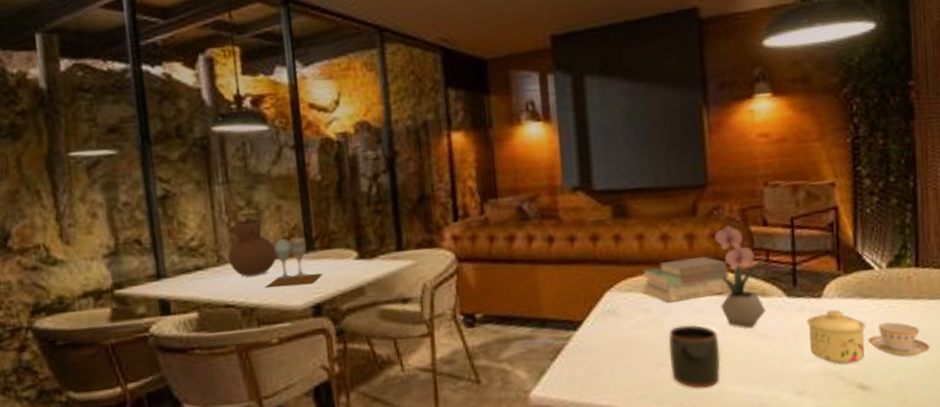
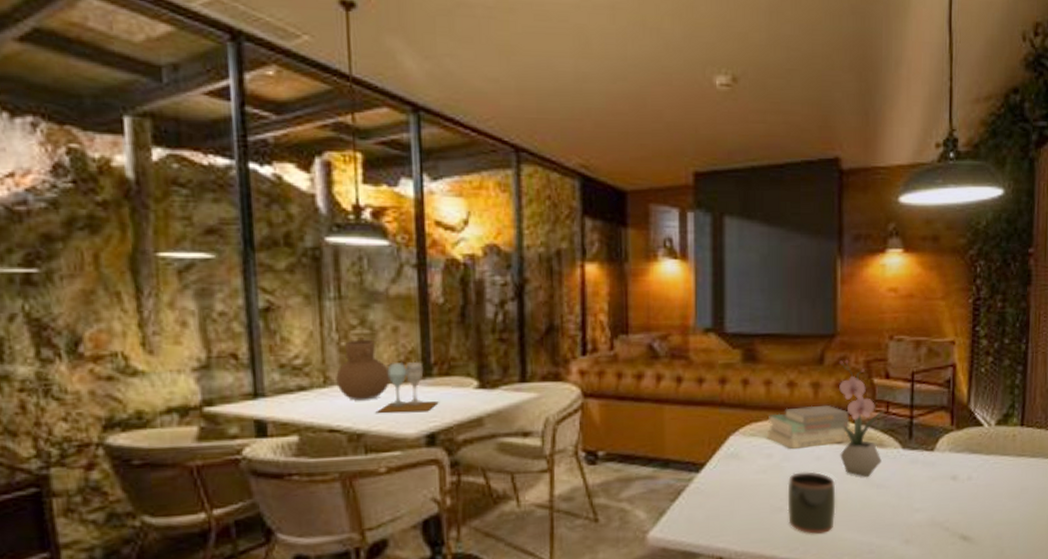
sugar bowl: present [806,309,866,365] -> none [918,463,973,516]
teacup: present [867,321,930,357] -> none [972,476,1028,510]

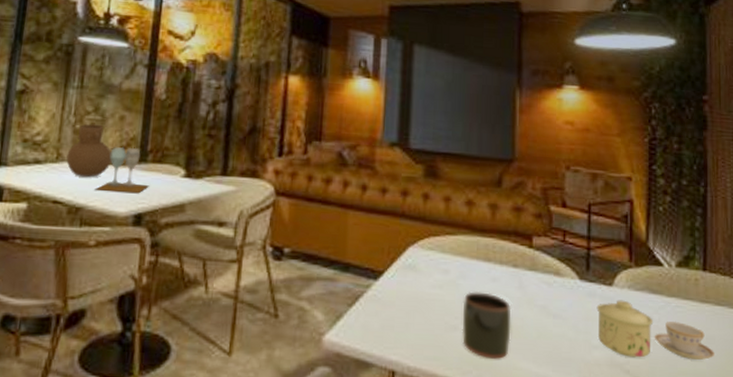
books: present [767,404,850,449] -> none [445,225,526,268]
flower arrangement: present [839,359,885,477] -> none [516,184,561,305]
sugar bowl: none [918,463,973,516] -> present [596,300,654,358]
teacup: none [972,476,1028,510] -> present [654,321,714,360]

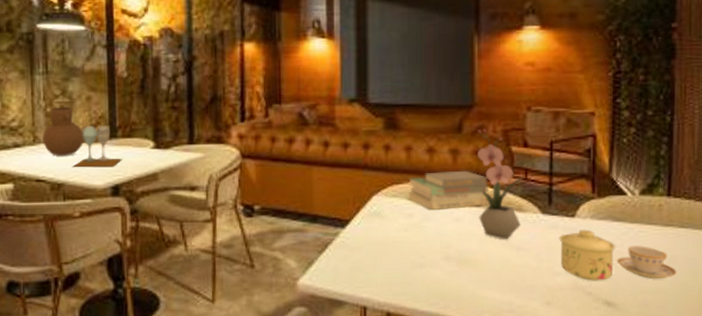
books: none [445,225,526,268] -> present [408,170,488,211]
mug: present [462,291,512,359] -> none [428,232,475,290]
flower arrangement: none [516,184,561,305] -> present [478,128,523,239]

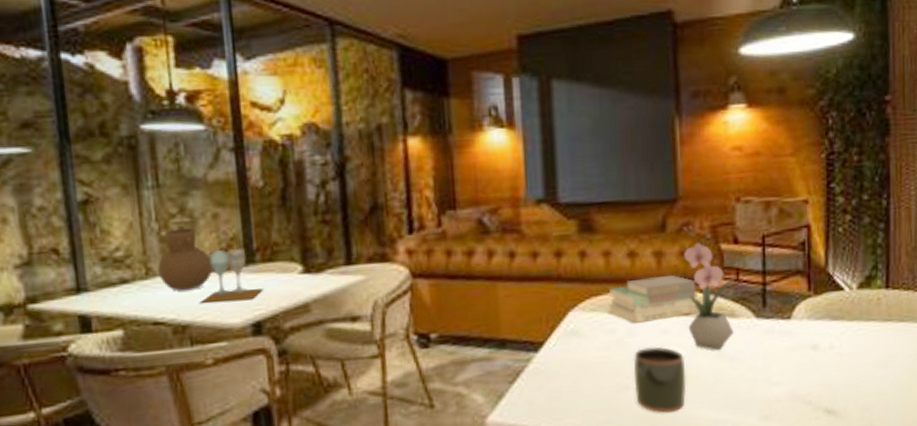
mug: none [428,232,475,290] -> present [633,346,687,413]
sugar bowl: present [559,229,616,281] -> none [775,331,835,388]
teacup: present [616,245,677,279] -> none [835,344,897,381]

